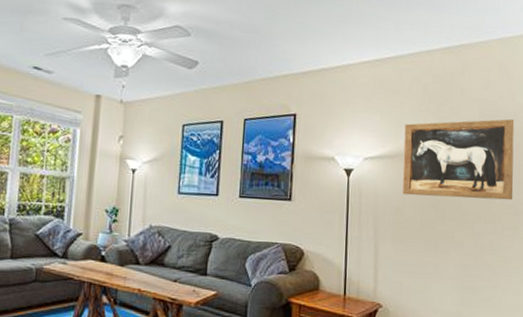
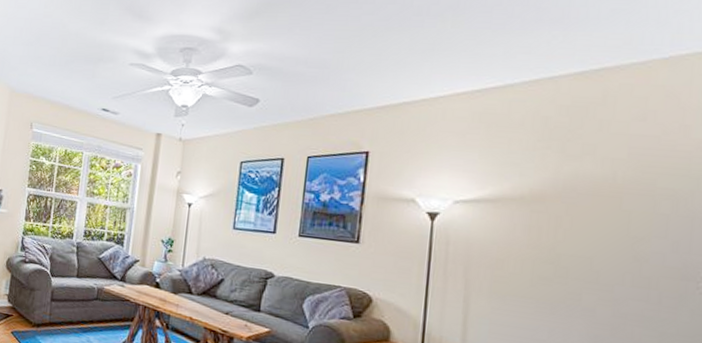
wall art: present [402,118,515,201] -> none [506,158,688,262]

